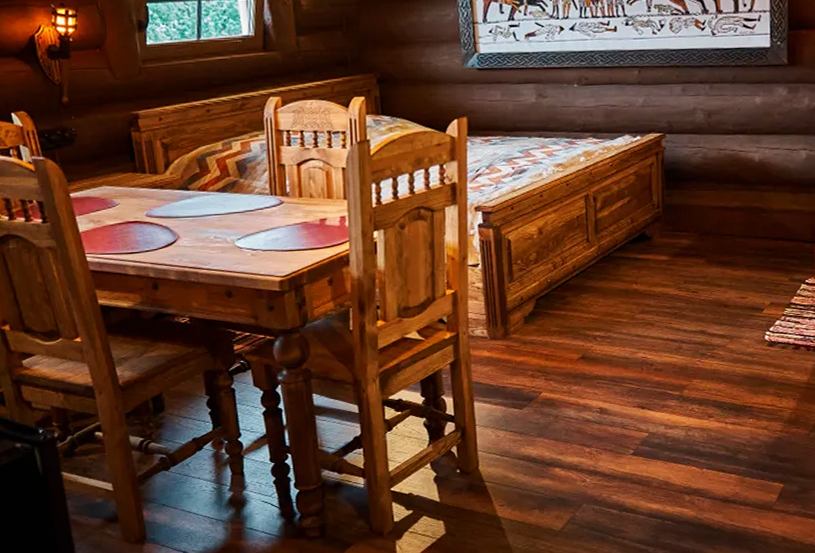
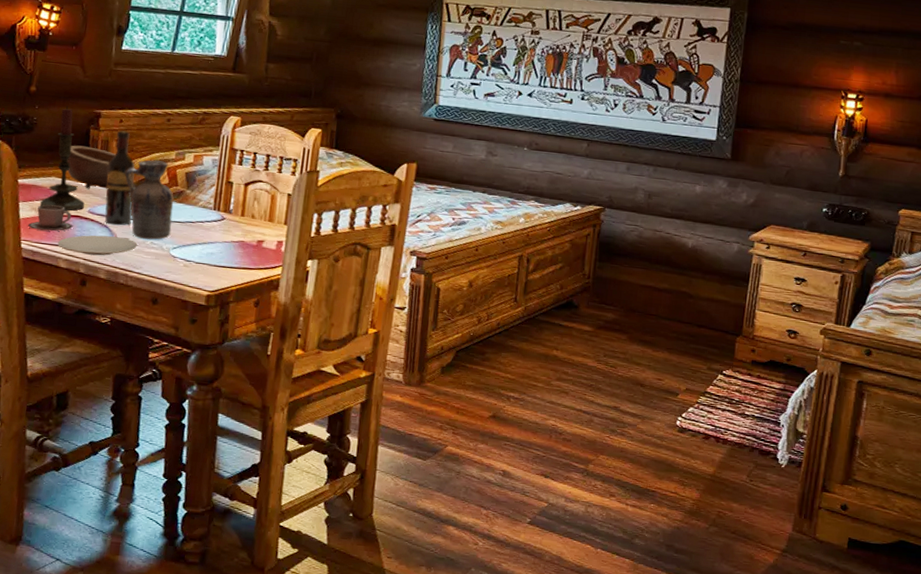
cup: none [88,214,134,242] -> present [27,204,73,232]
candle: none [96,112,141,218] -> present [39,106,85,211]
wooden bowl: none [114,150,162,193] -> present [67,145,116,190]
plate: none [122,236,201,259] -> present [58,235,137,256]
wine bottle: none [155,128,191,225] -> present [104,130,136,226]
ceramic jug: none [175,153,233,234] -> present [125,160,174,240]

